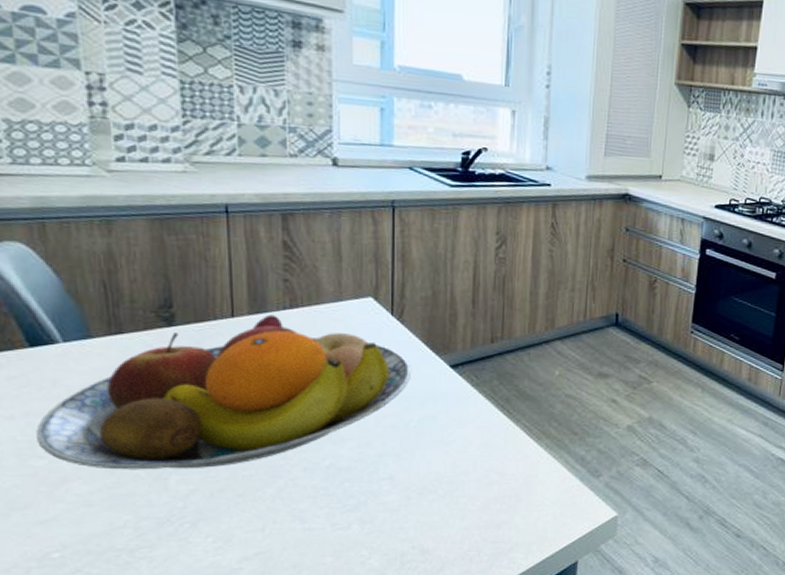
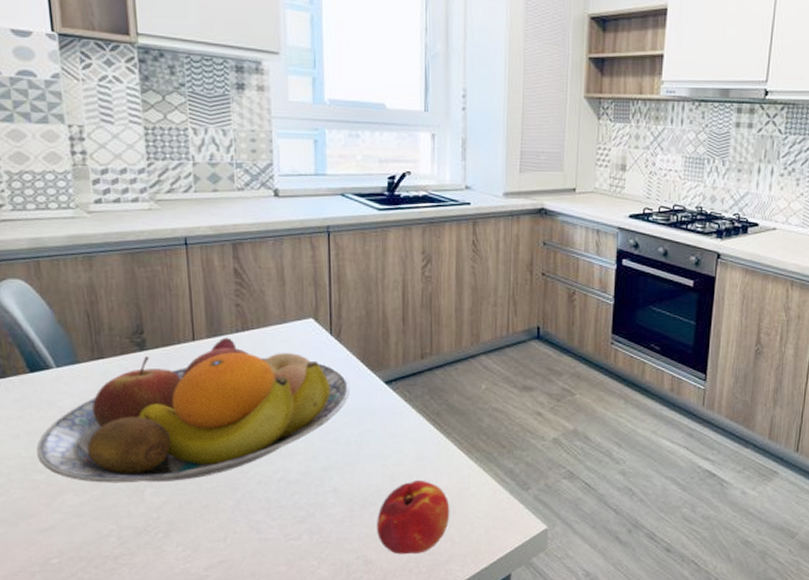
peach: none [436,467,516,543] -> present [377,479,450,555]

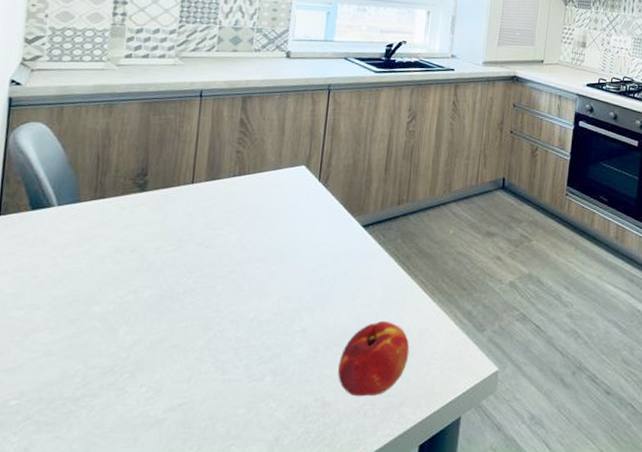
fruit bowl: present [36,337,349,483] -> none [20,181,330,321]

